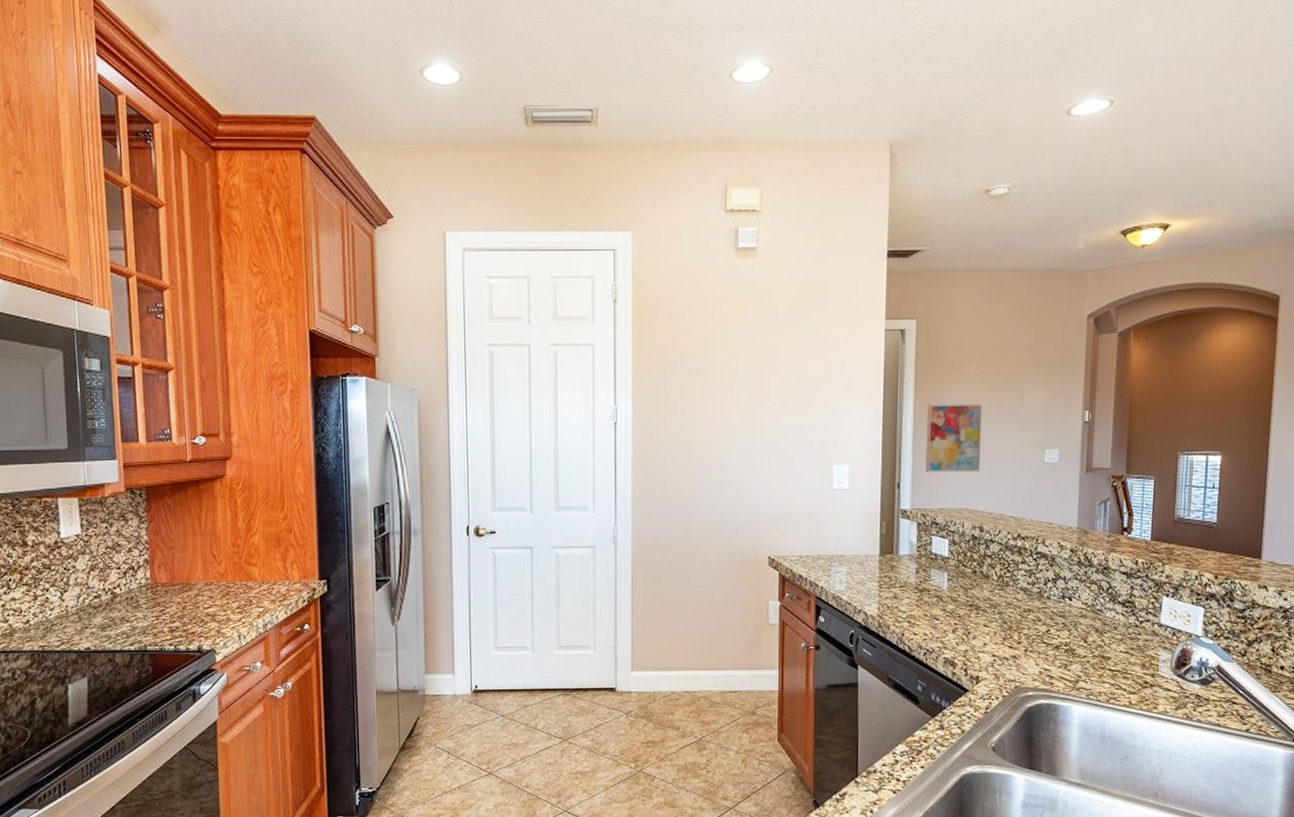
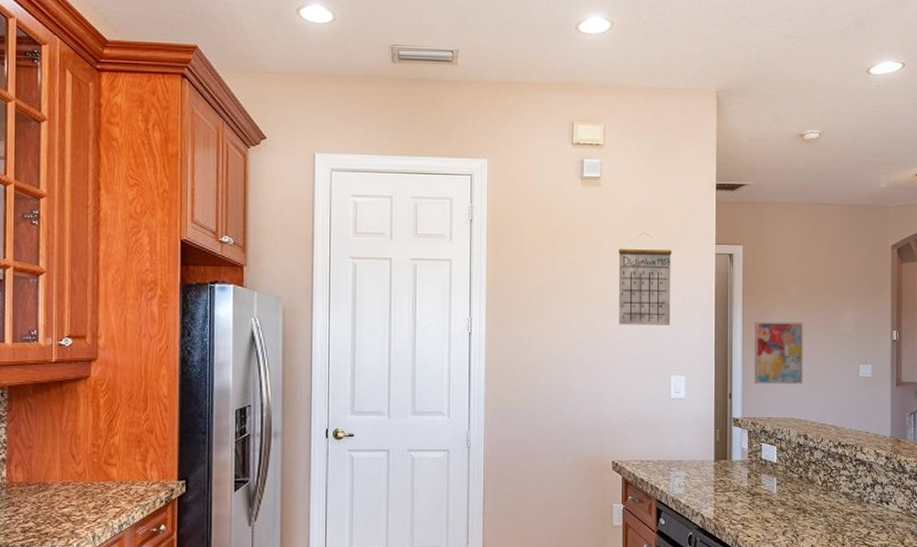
calendar: none [775,308,837,411] -> present [618,232,673,325]

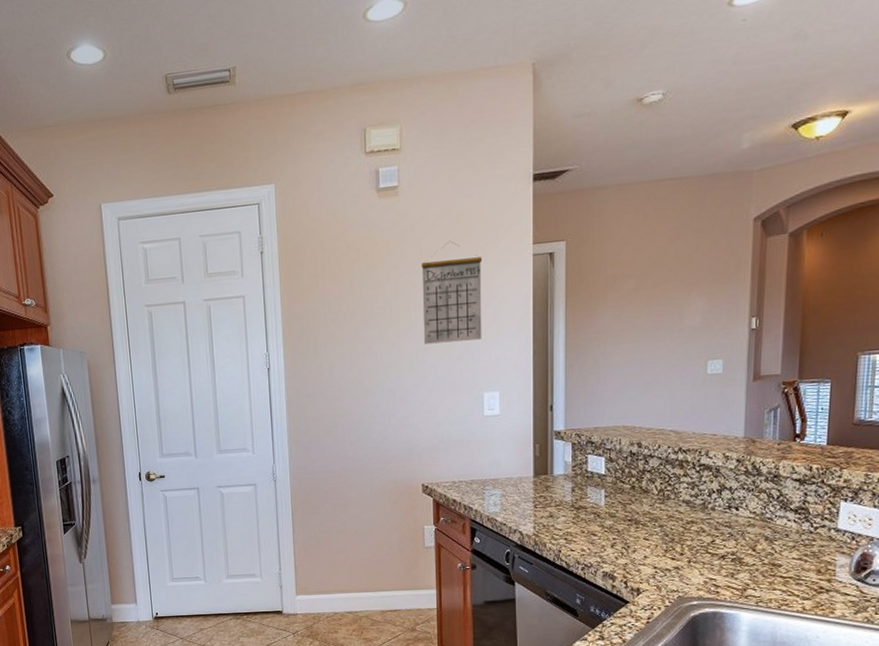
wall art: present [754,321,803,385] -> none [579,319,639,394]

